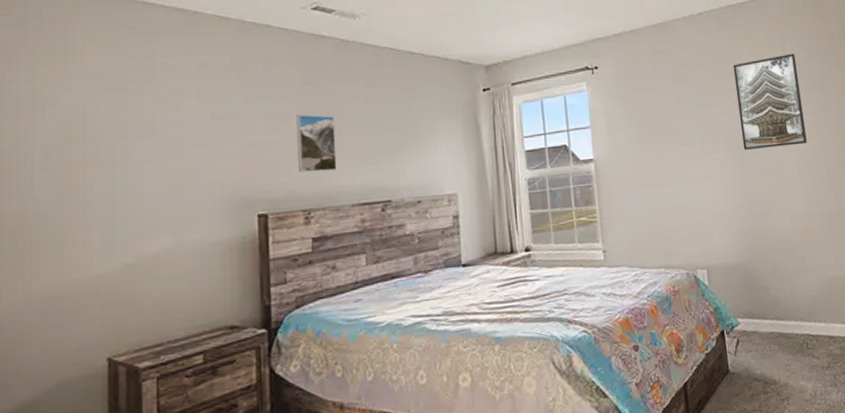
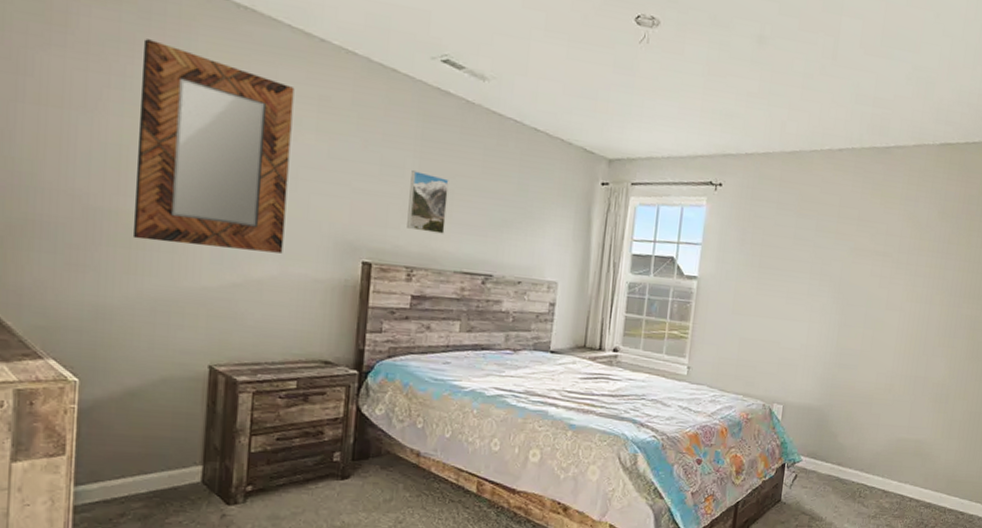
home mirror: none [18,44,176,241] -> present [132,39,295,254]
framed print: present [733,53,807,150] -> none [848,210,927,307]

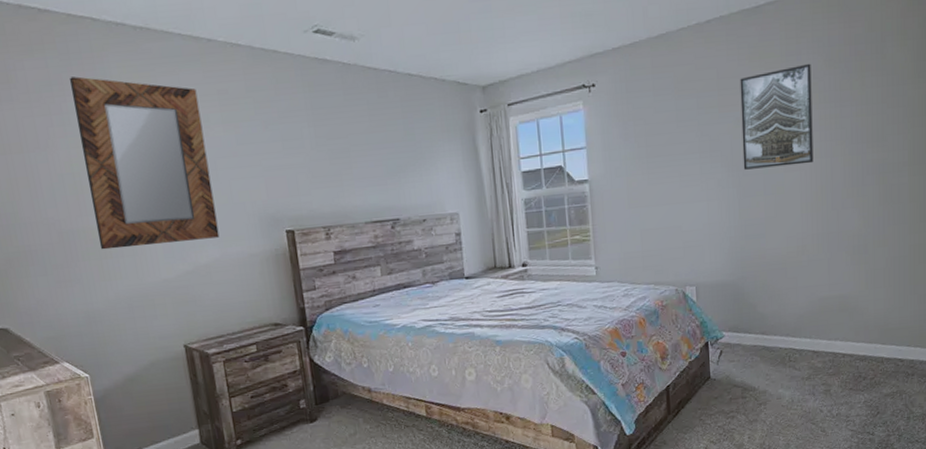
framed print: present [407,170,449,234] -> none [309,138,350,193]
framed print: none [848,210,927,307] -> present [740,63,814,170]

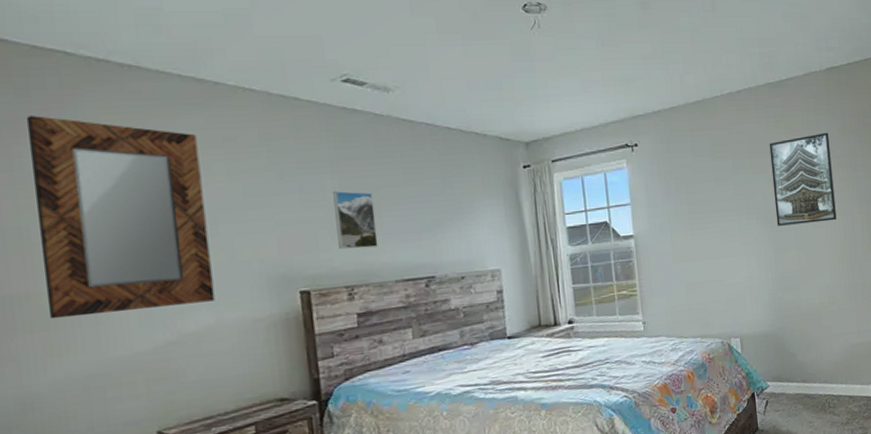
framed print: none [309,138,350,193] -> present [333,191,378,250]

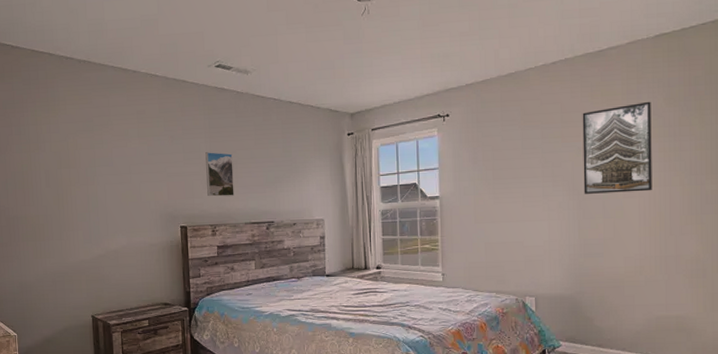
home mirror: present [25,116,215,319] -> none [27,97,128,234]

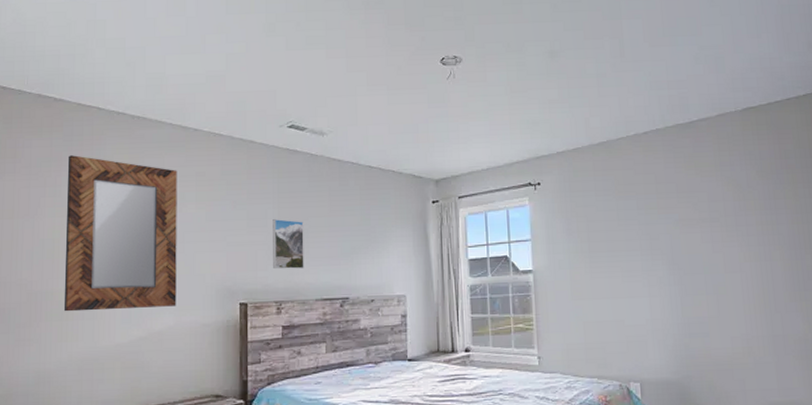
home mirror: none [27,97,128,234] -> present [63,155,177,312]
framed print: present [582,101,652,194] -> none [677,173,753,269]

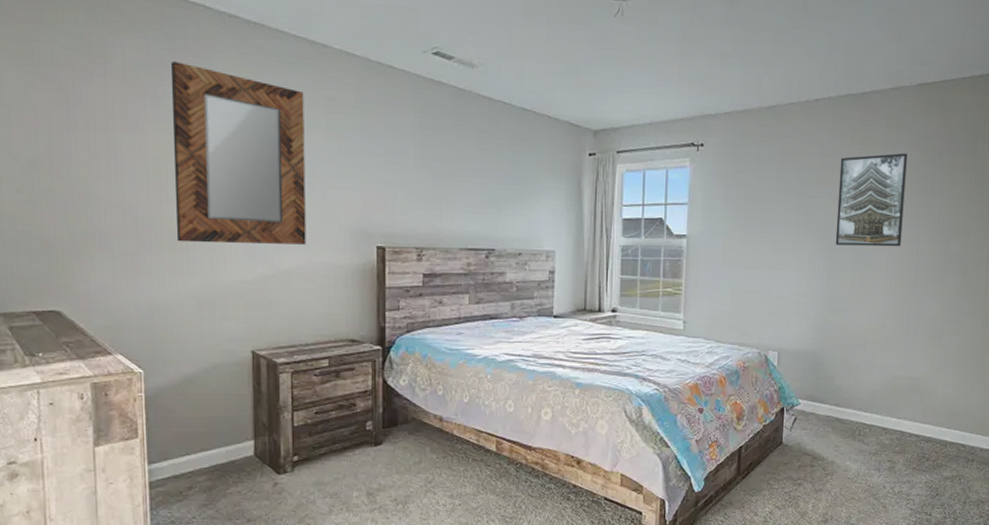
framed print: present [273,219,304,269] -> none [414,158,448,215]
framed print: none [677,173,753,269] -> present [835,153,908,247]

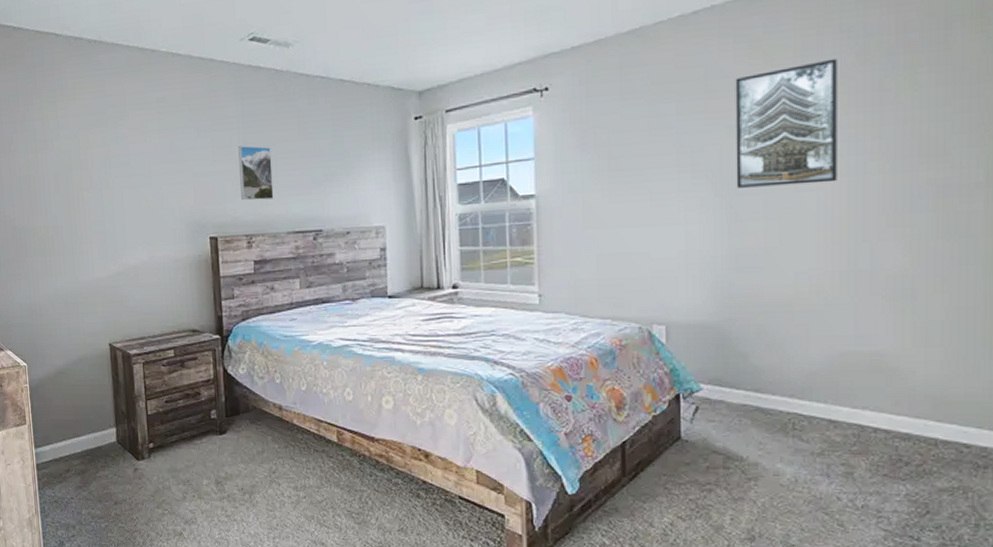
home mirror: present [170,61,306,245] -> none [32,87,148,248]
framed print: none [414,158,448,215] -> present [238,145,274,201]

